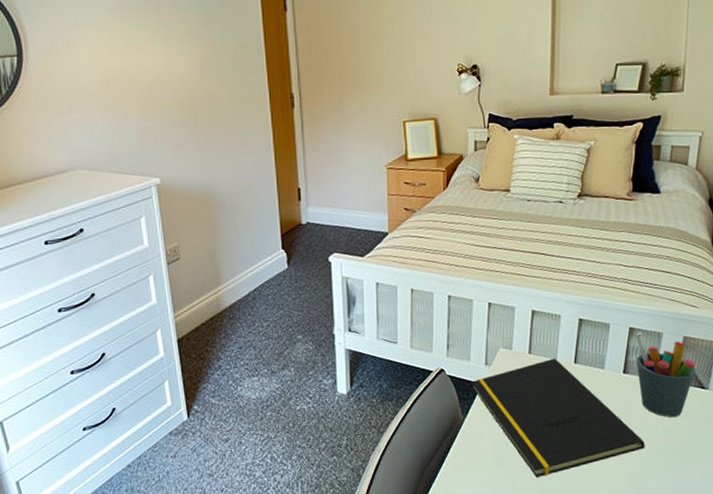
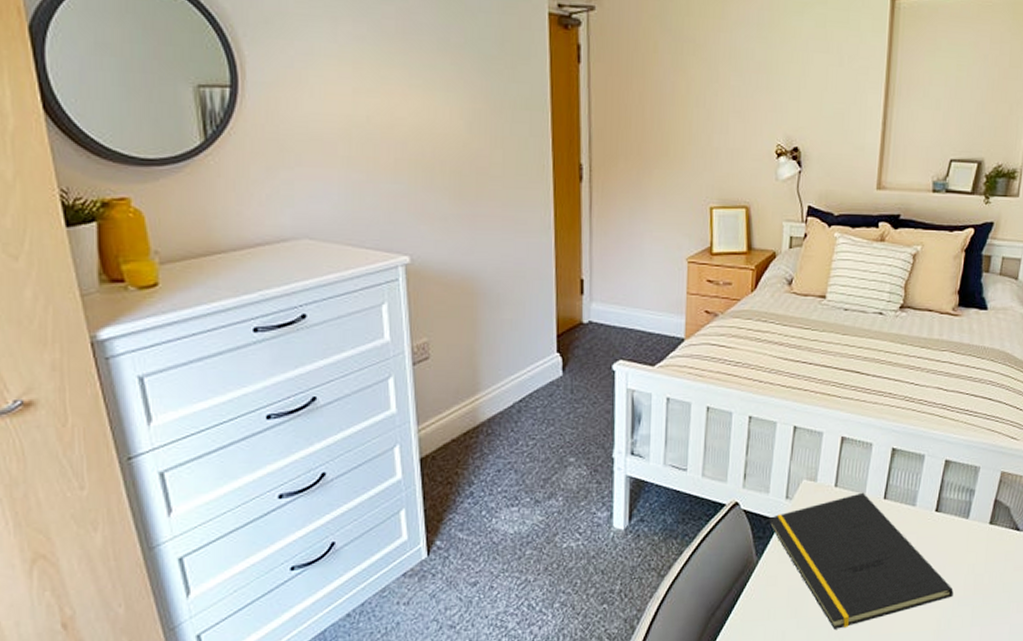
pen holder: present [636,332,696,417] -> none [949,465,1012,562]

